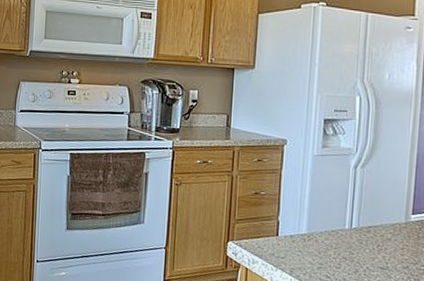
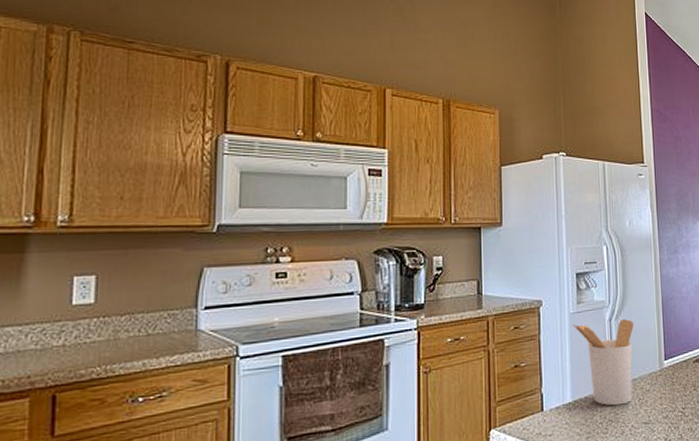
utensil holder: none [315,166,381,247] -> present [572,319,634,406]

